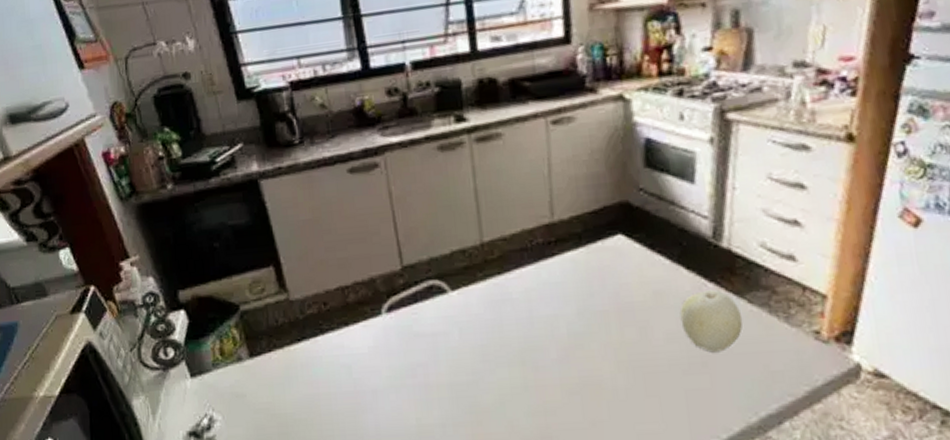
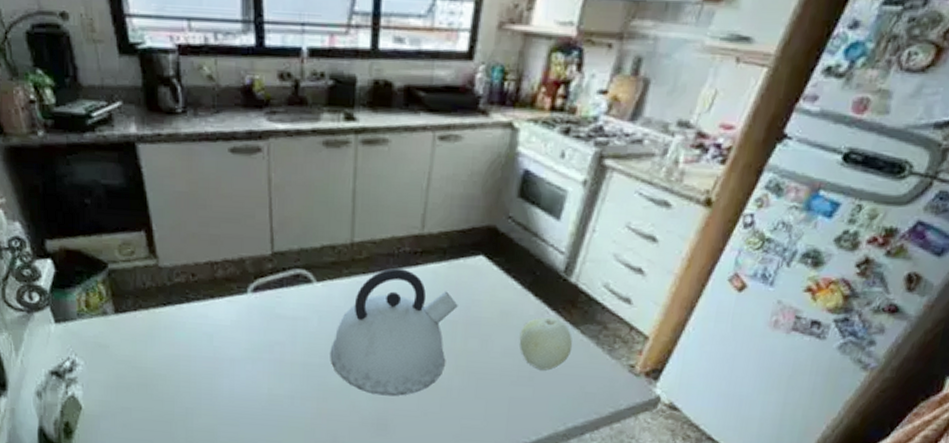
kettle: none [476,262,606,409] -> present [330,268,458,397]

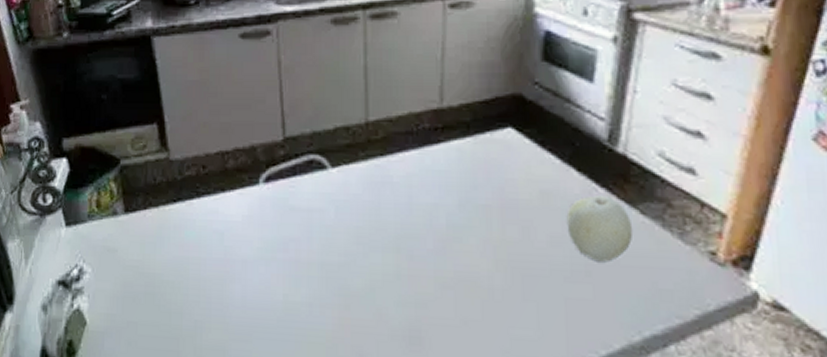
kettle: present [330,268,458,397] -> none [350,148,490,301]

